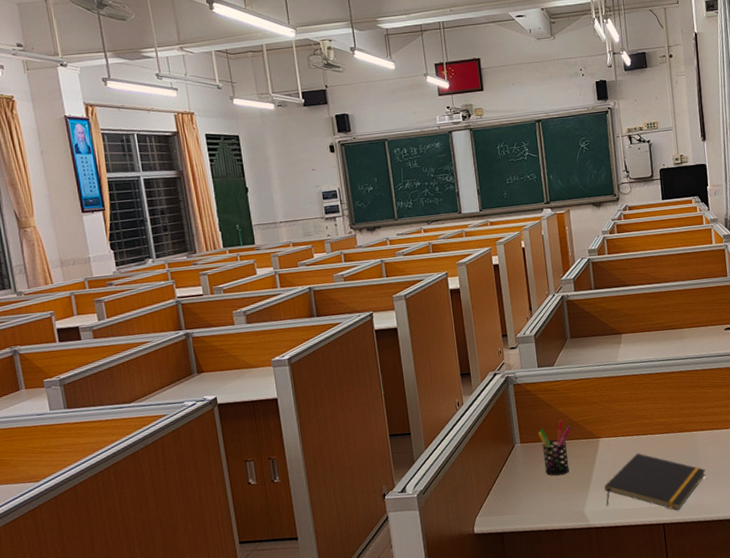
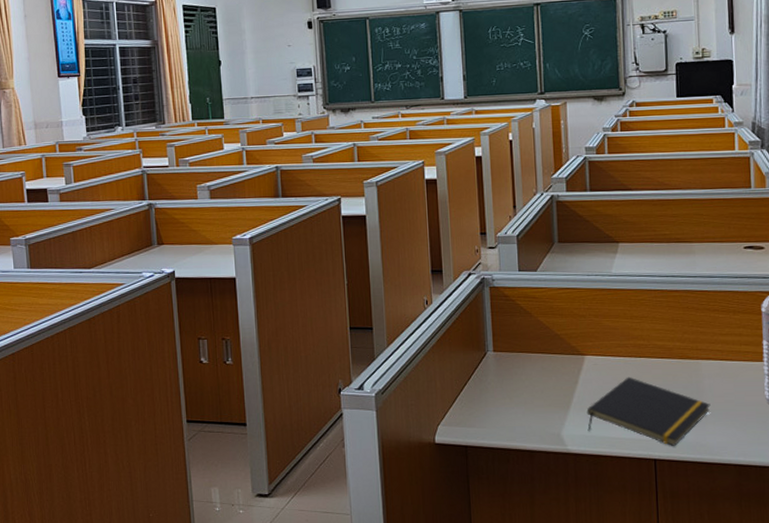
pen holder: present [538,420,572,476] -> none [513,331,553,391]

